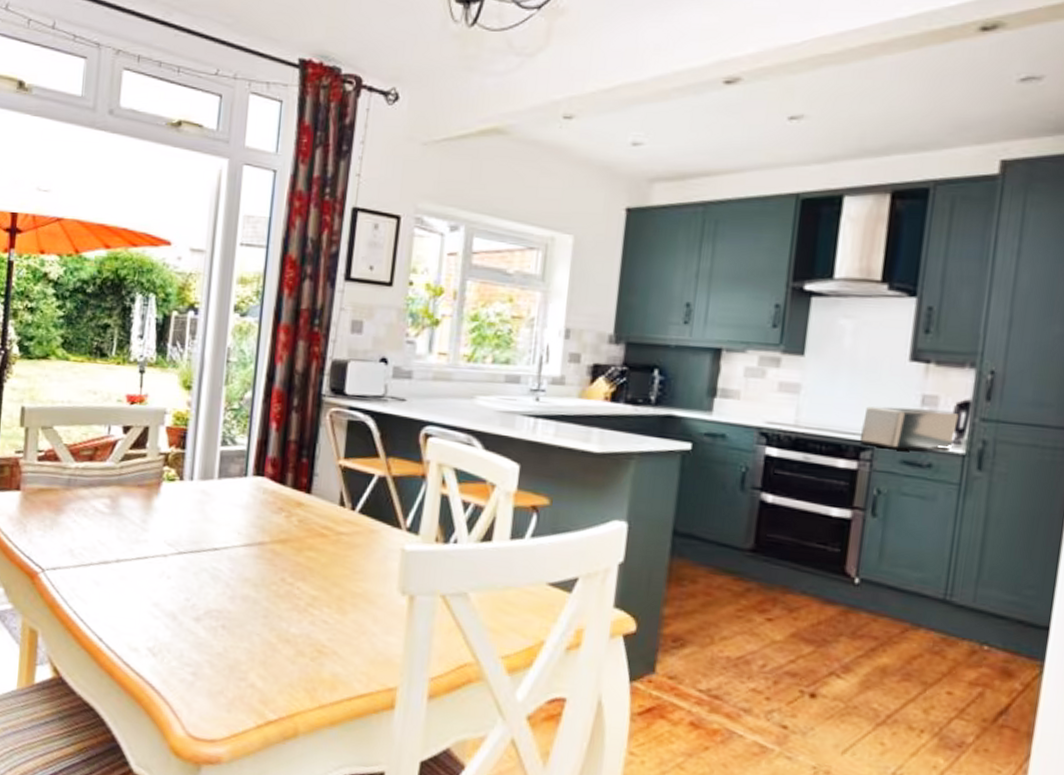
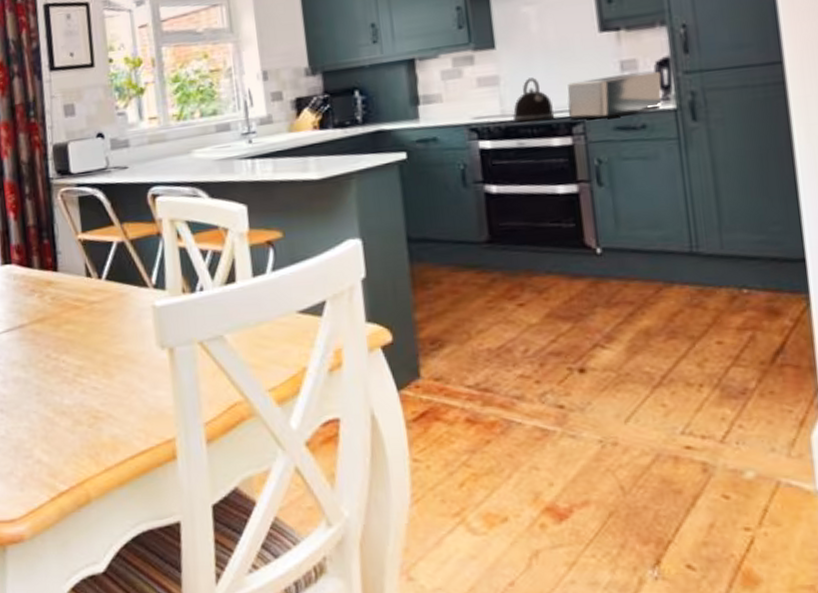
kettle: none [806,393,847,439] -> present [513,77,555,123]

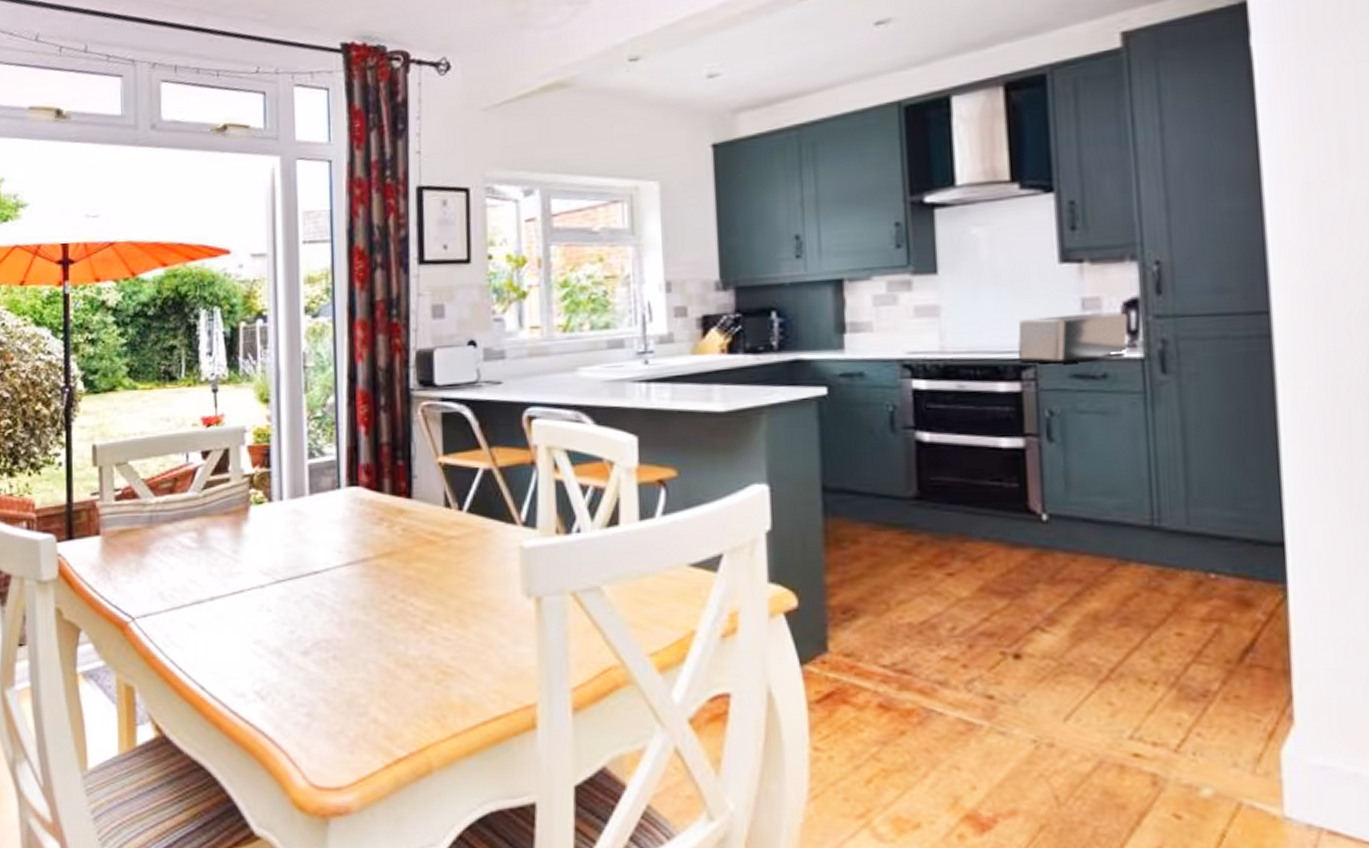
kettle: present [513,77,555,123] -> none [954,310,1002,361]

